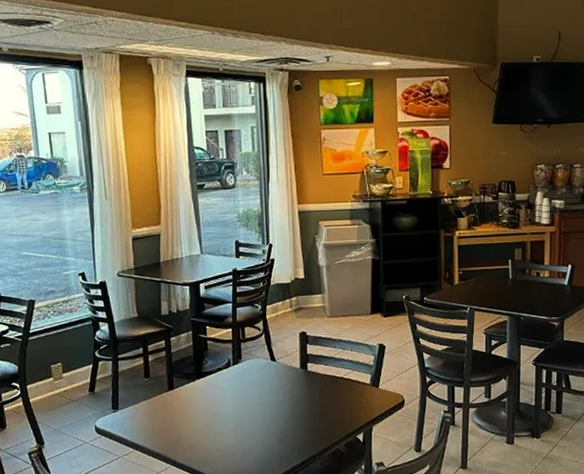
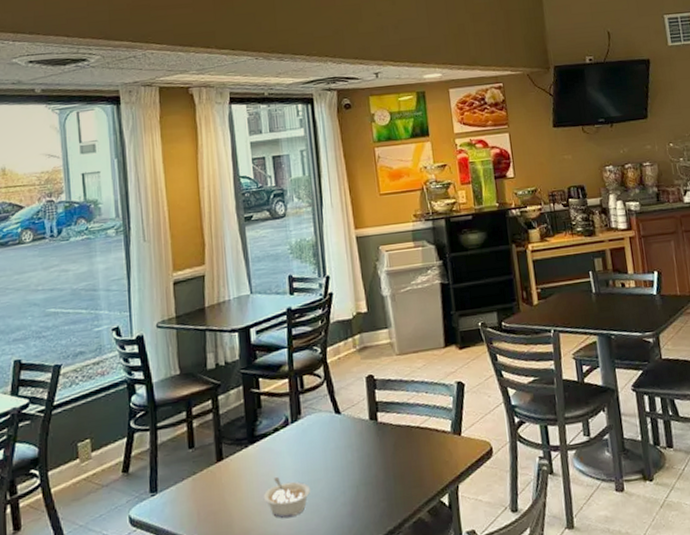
legume: none [207,407,248,438] -> present [263,477,311,518]

